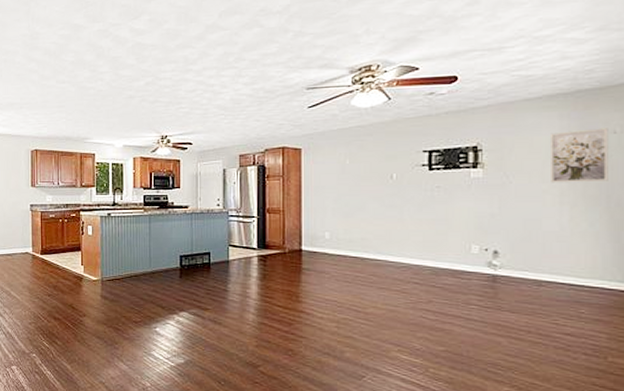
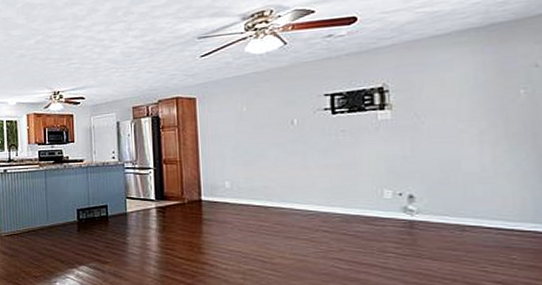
wall art: present [551,128,608,183] -> none [464,61,533,122]

